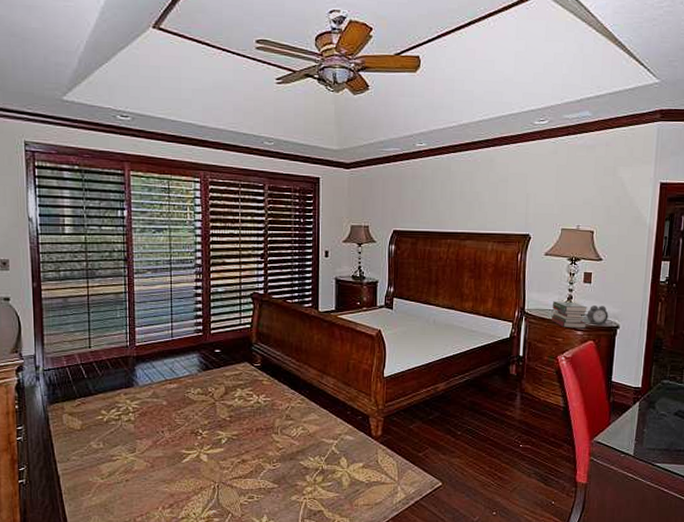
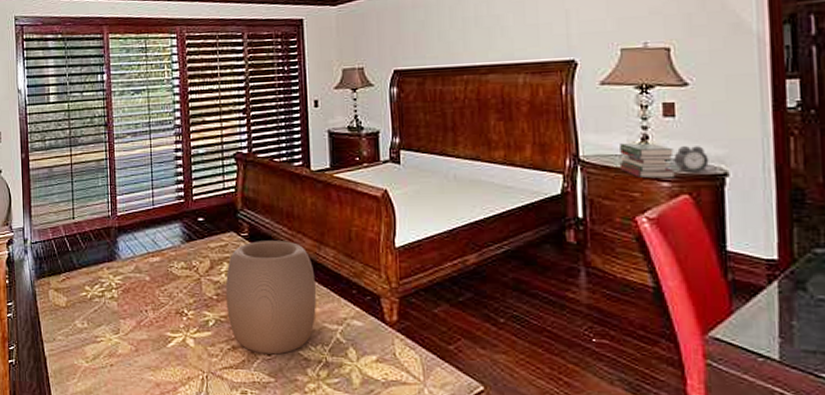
pouf: none [238,370,317,465] -> present [225,241,316,355]

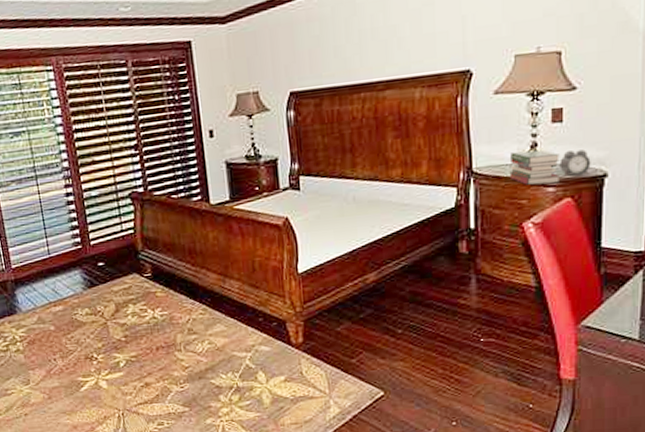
pouf: present [225,241,316,355] -> none [132,277,225,387]

